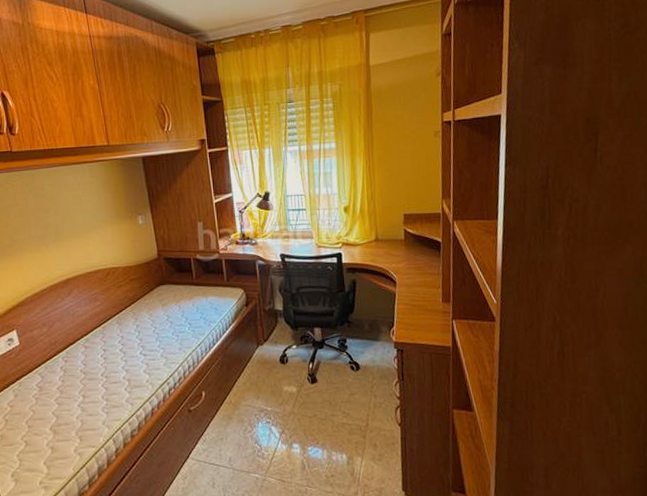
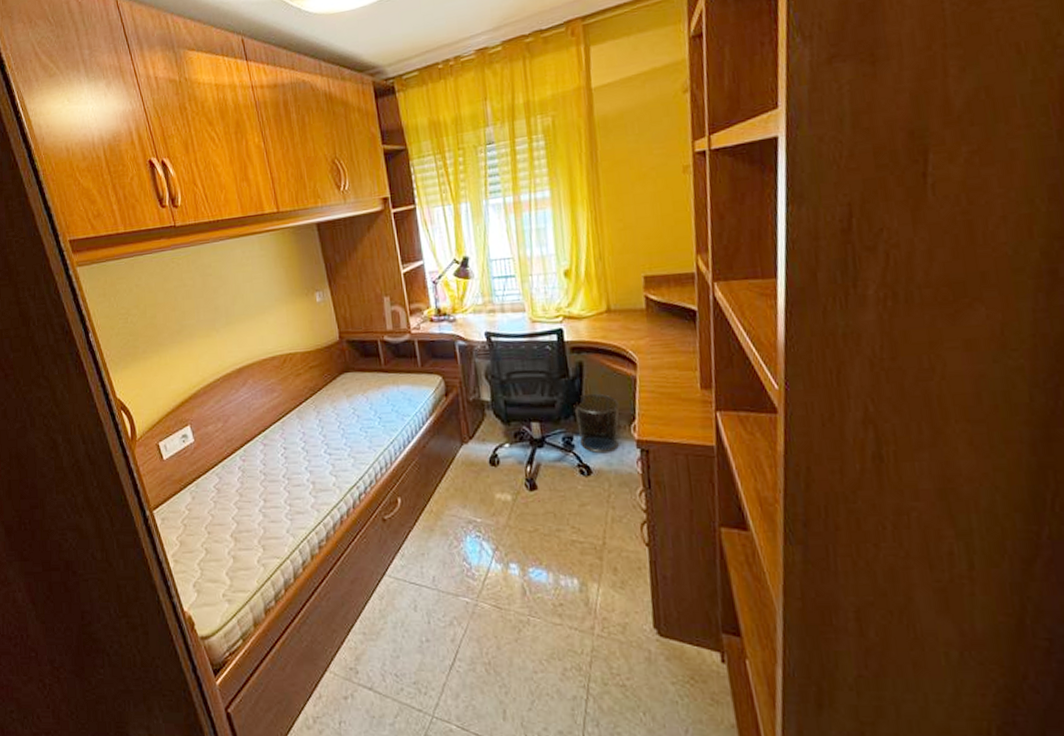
waste bin: none [348,305,382,352] -> present [573,393,619,453]

